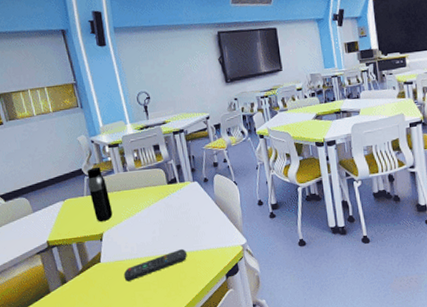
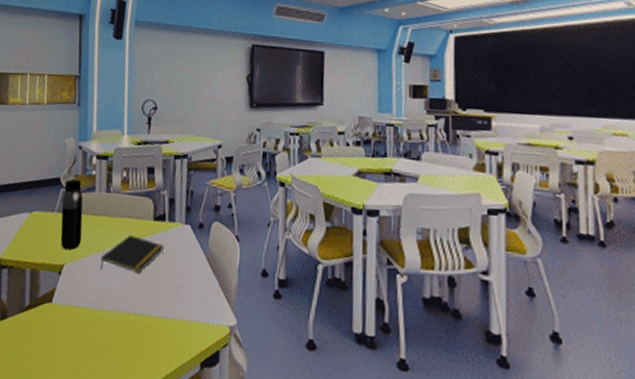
remote control: present [123,248,188,282] -> none [74,310,158,338]
notepad: none [132,199,180,230] -> present [100,235,164,273]

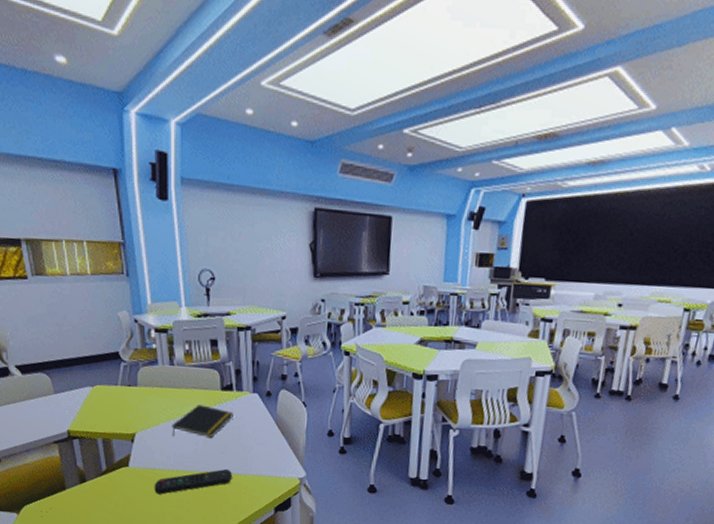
water bottle: present [60,179,83,250] -> none [125,353,149,421]
remote control: none [74,310,158,338] -> present [154,468,233,495]

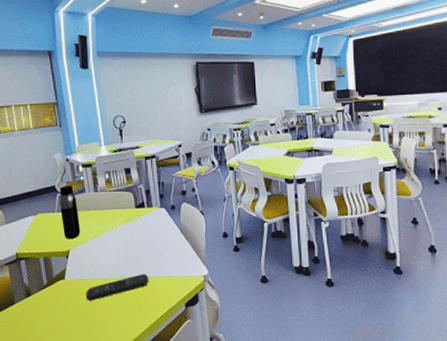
water bottle: none [125,353,149,421] -> present [59,185,80,240]
notepad: present [172,404,233,438] -> none [98,222,146,251]

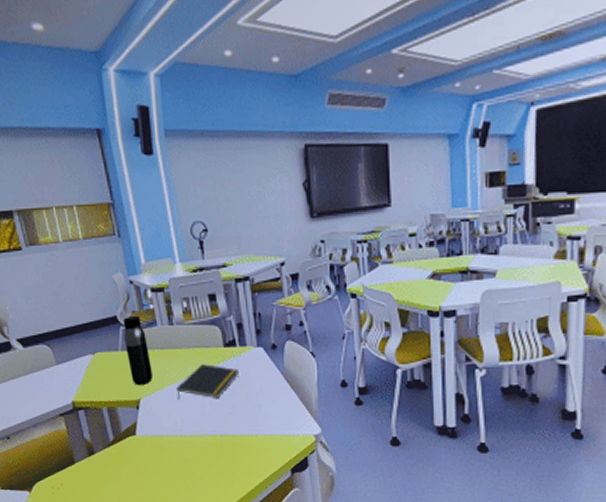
remote control: present [85,273,149,301] -> none [163,430,244,462]
notepad: none [98,222,146,251] -> present [176,364,239,400]

